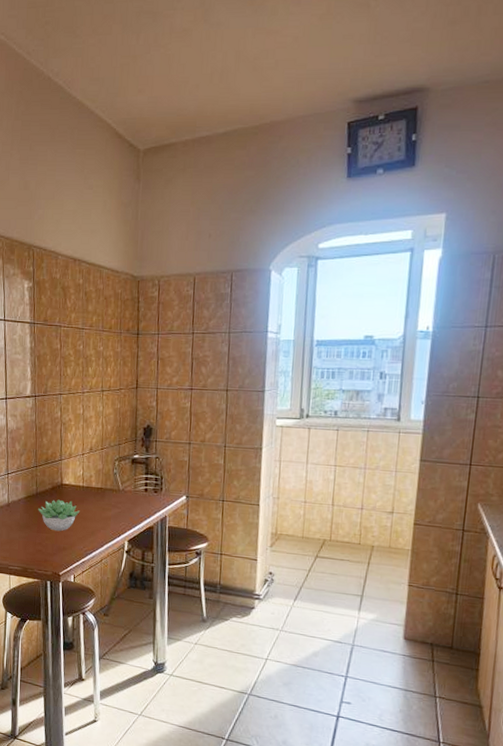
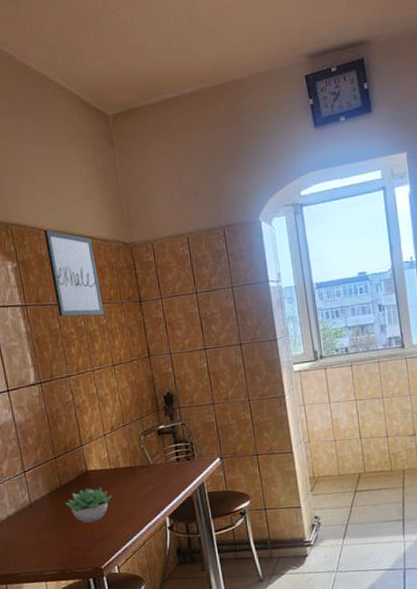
wall art: none [61,254,104,342] -> present [43,229,104,317]

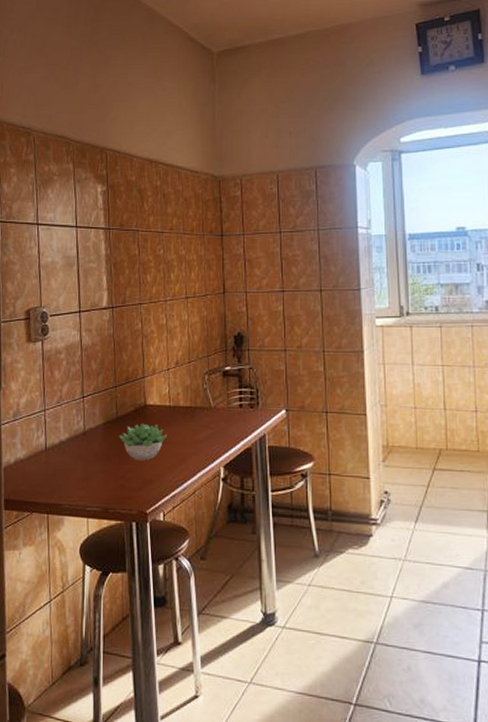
wall art: present [43,229,104,317] -> none [136,156,184,246]

